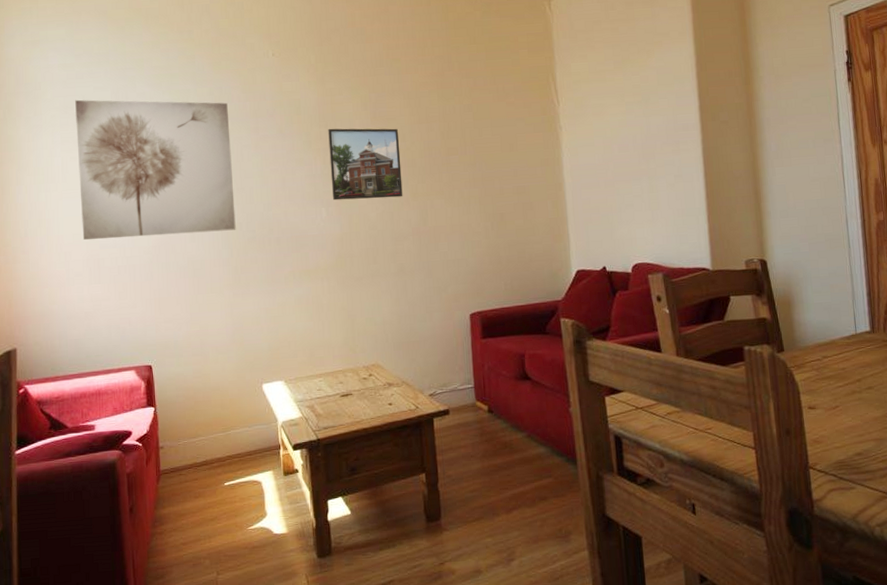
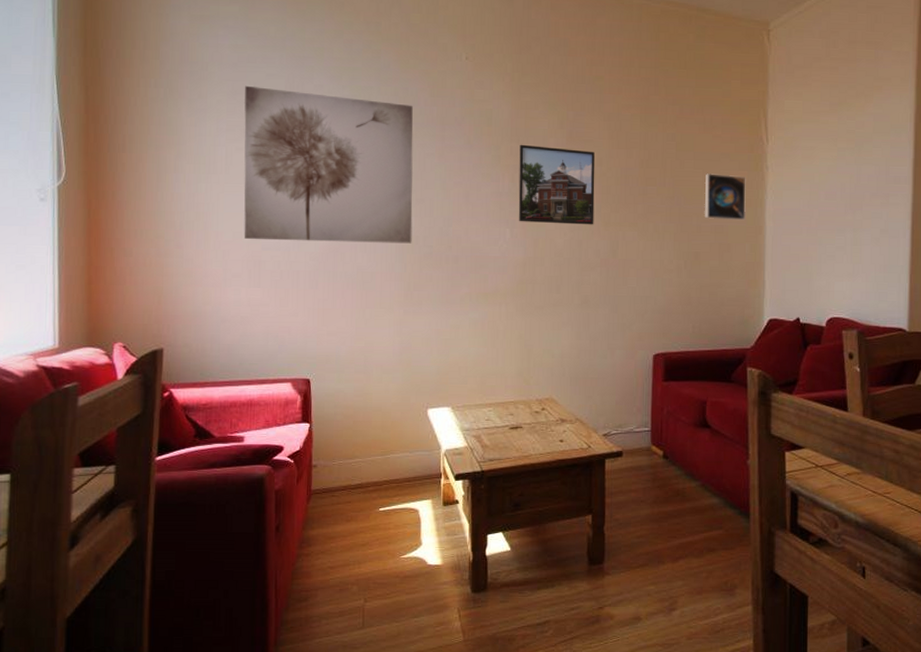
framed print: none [503,138,546,181] -> present [704,173,747,221]

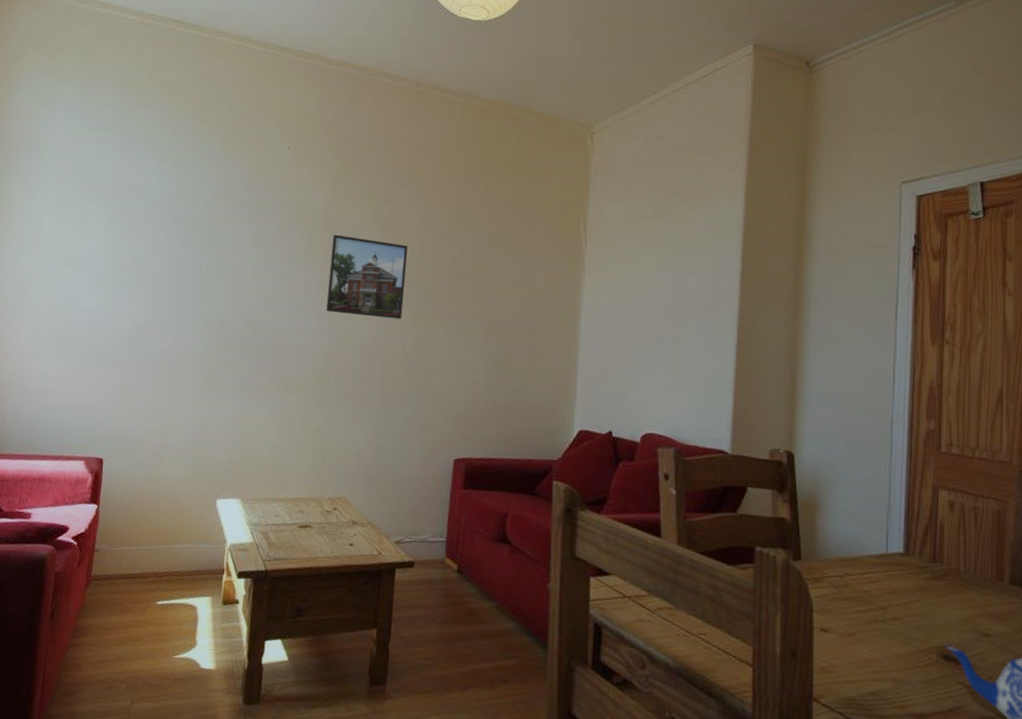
wall art: present [244,85,413,244] -> none [56,164,232,327]
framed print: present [704,173,747,221] -> none [515,273,562,325]

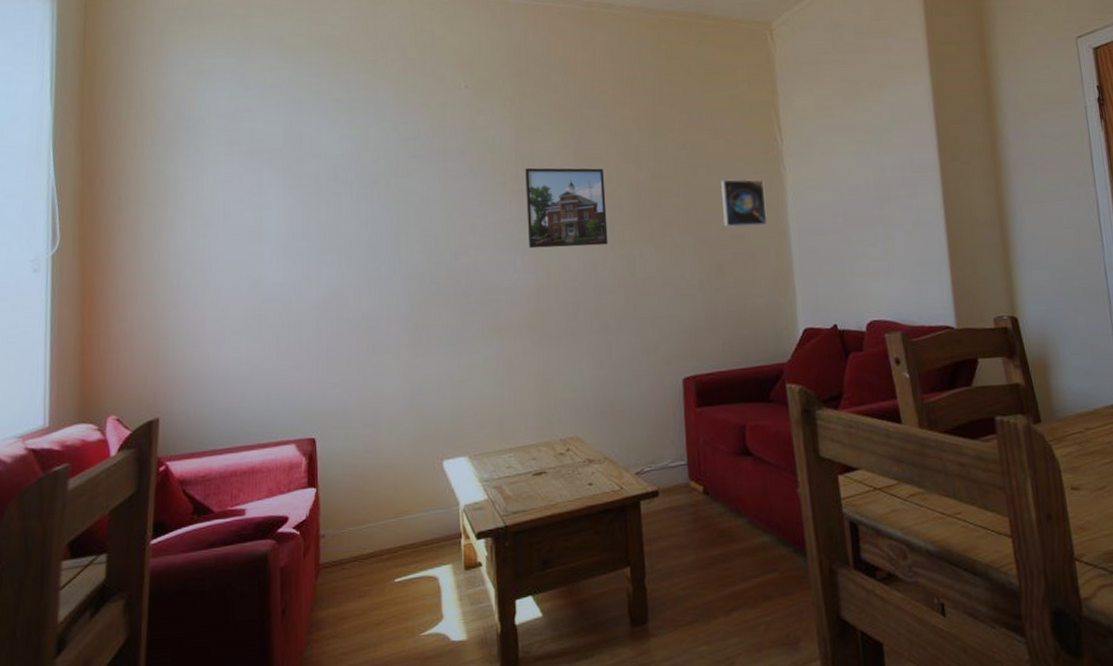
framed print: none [515,273,562,325] -> present [720,179,768,228]

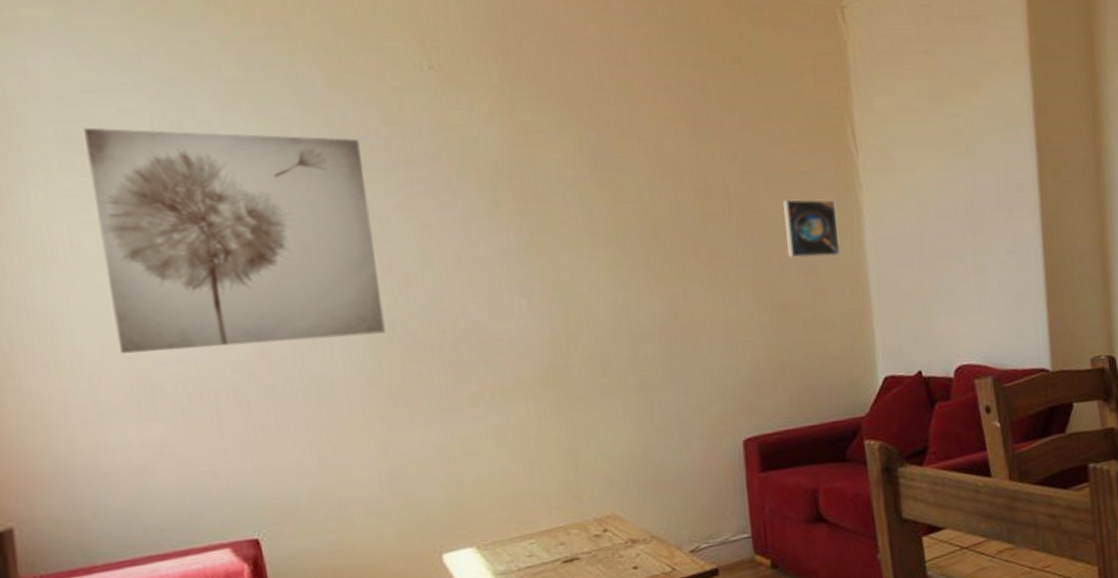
wall art: none [242,135,418,293] -> present [84,127,386,353]
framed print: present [525,167,608,249] -> none [524,181,643,288]

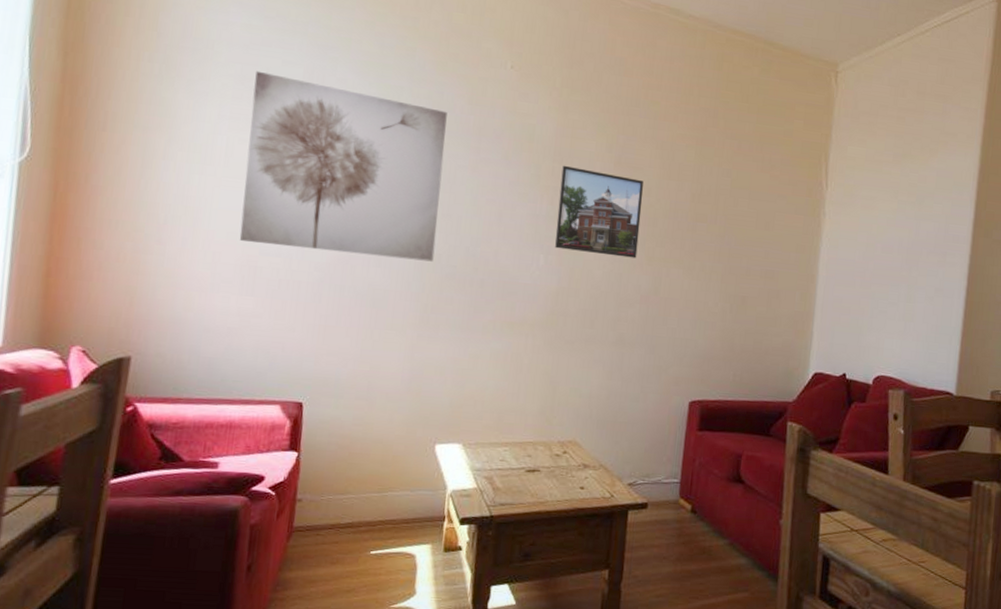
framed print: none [524,181,643,288] -> present [554,165,643,259]
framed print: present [783,199,842,259] -> none [754,214,802,268]

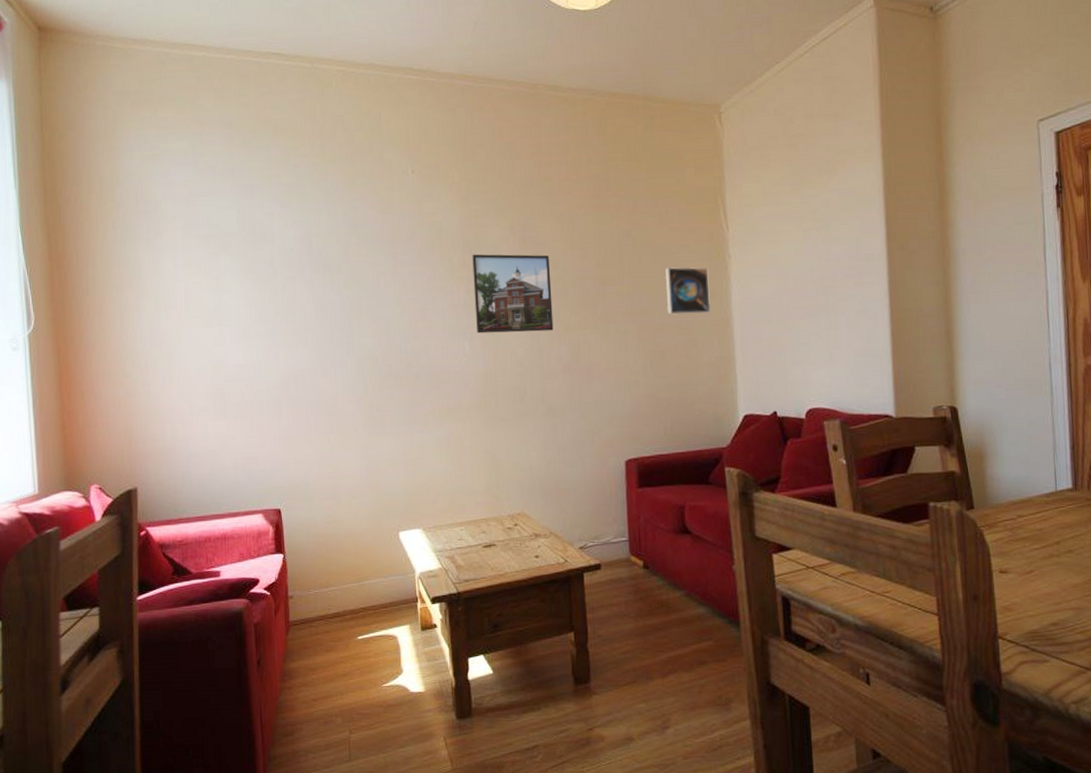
wall art: present [239,70,447,262] -> none [198,219,371,373]
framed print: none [754,214,802,268] -> present [665,267,712,315]

